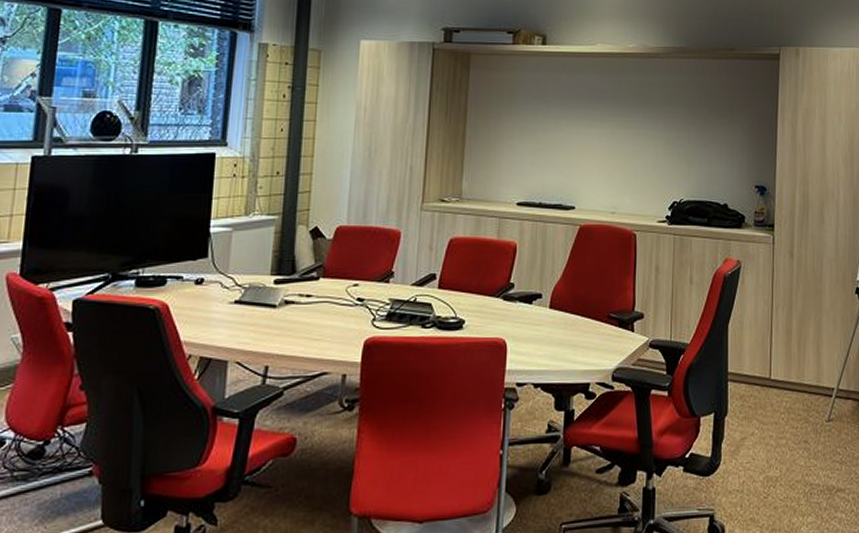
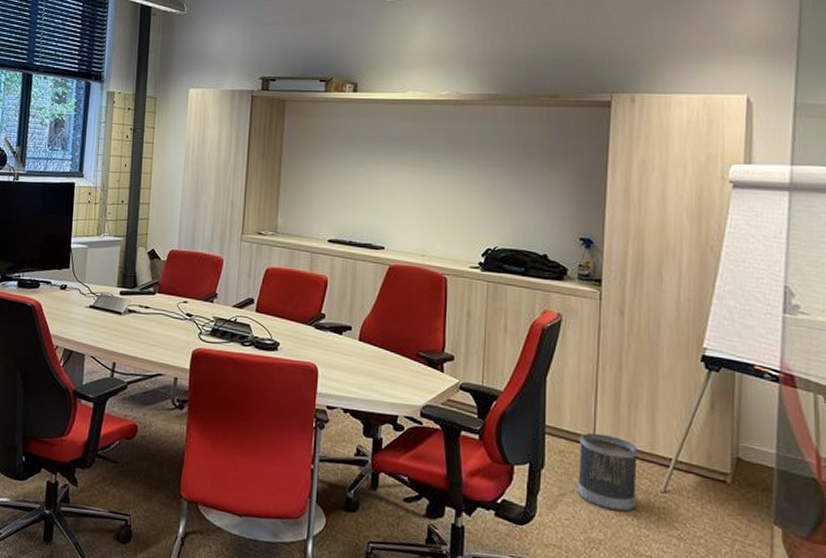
wastebasket: none [756,373,808,447] -> present [577,432,639,512]

